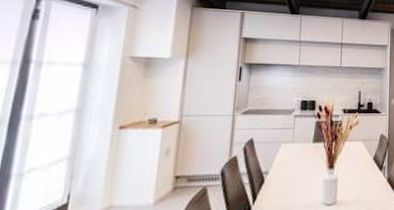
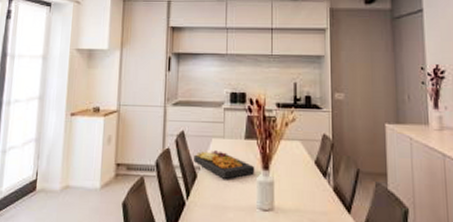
food platter: none [261,155,321,181] -> present [193,150,255,179]

